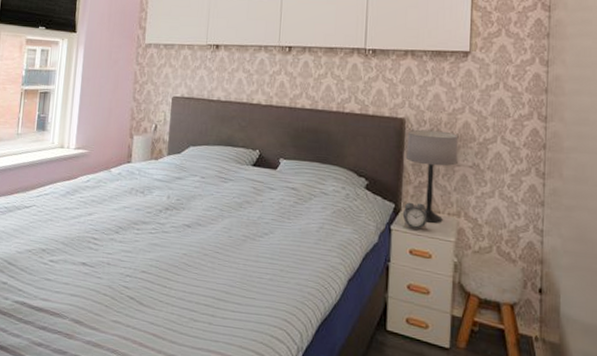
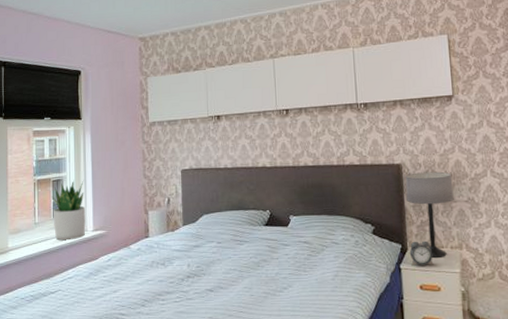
planter: none [36,94,72,156] -> present [52,179,86,241]

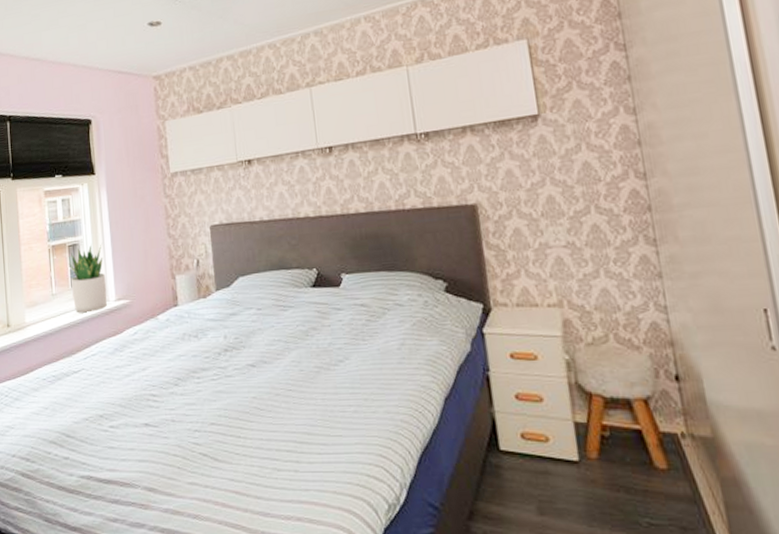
table lamp: present [405,171,454,258] -> none [483,211,548,319]
alarm clock: present [409,240,434,266] -> none [493,297,527,330]

